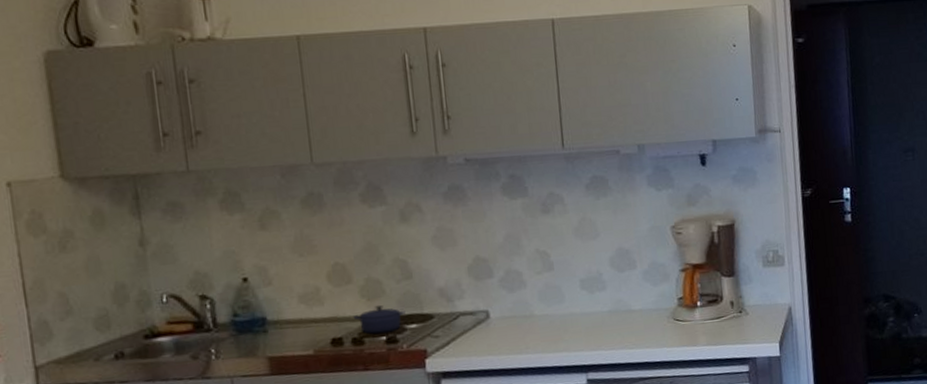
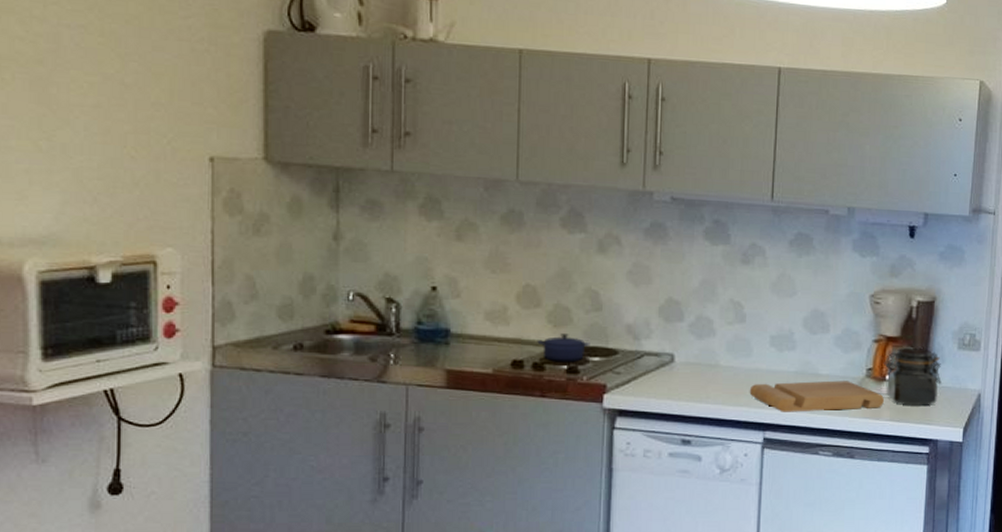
cutting board: none [566,312,699,352] -> present [749,380,884,413]
jar: none [693,271,752,328] -> present [884,348,942,405]

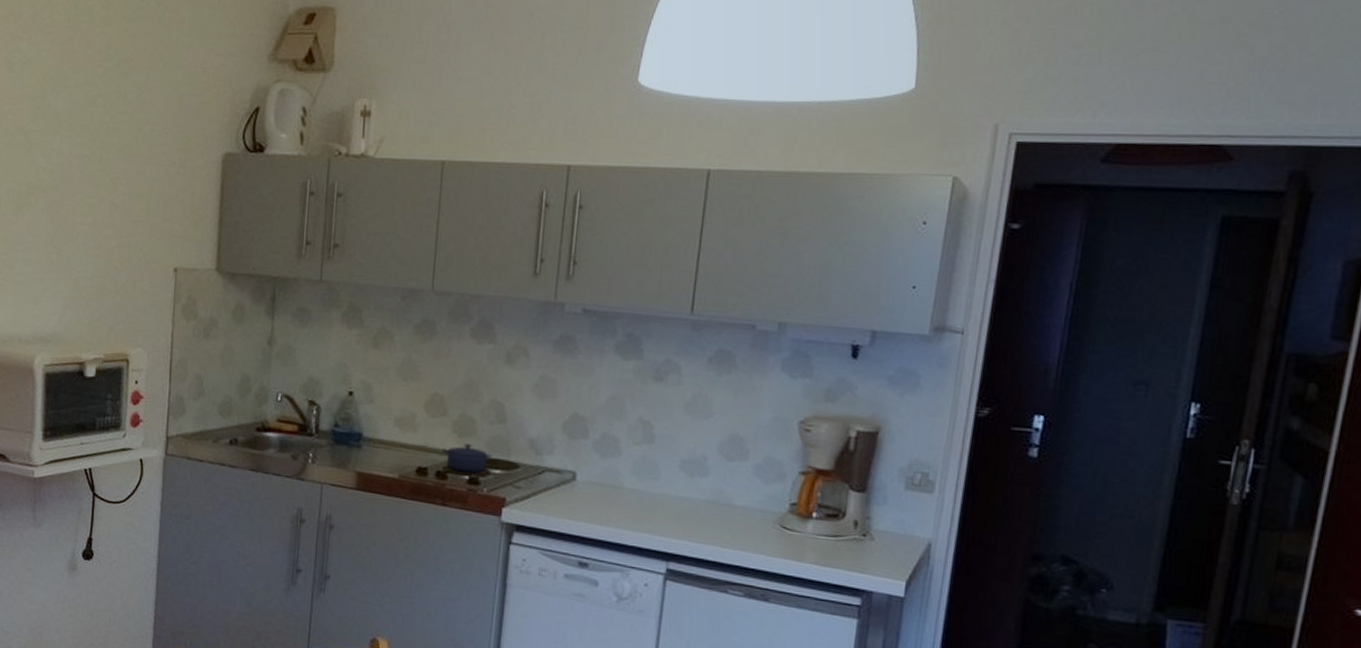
cutting board: present [749,380,884,413] -> none [654,510,809,549]
jar: present [884,348,942,405] -> none [811,483,882,550]

